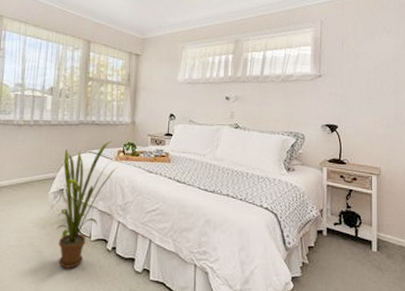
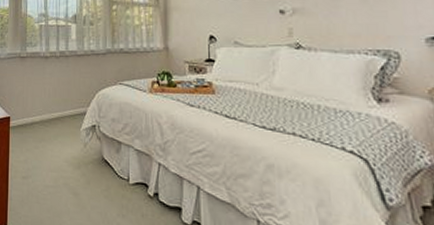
house plant: present [56,141,118,268] -> none [88,70,153,215]

